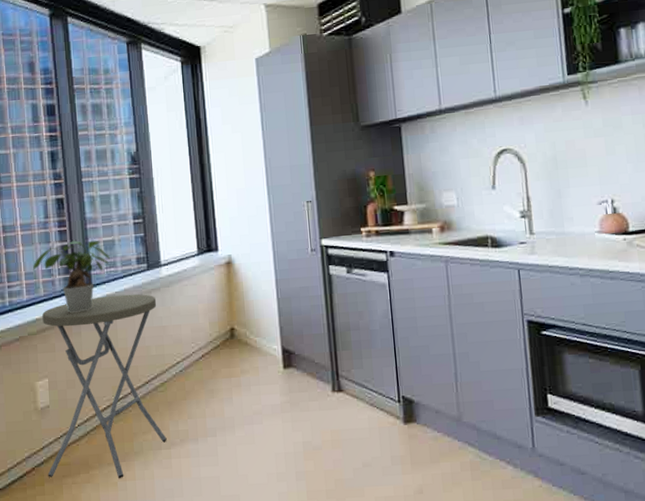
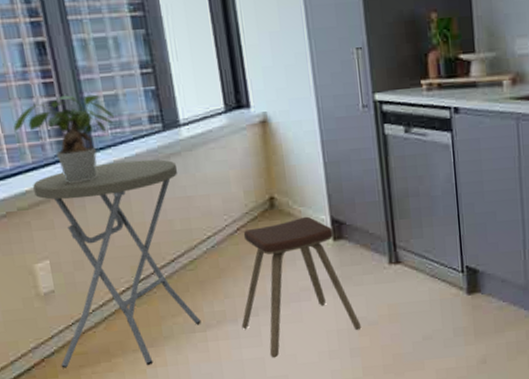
music stool: none [201,346,307,478] -> present [241,216,362,358]

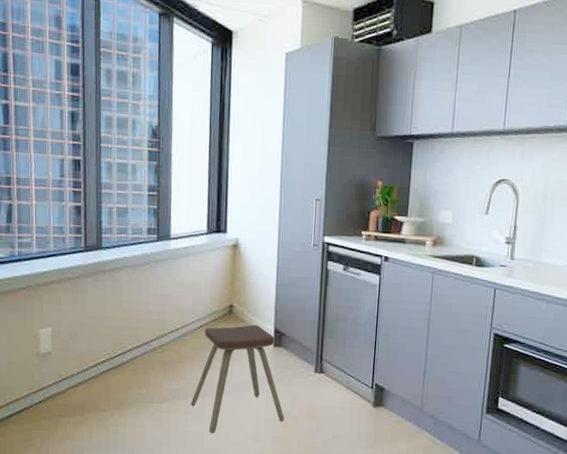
potted plant: present [13,94,114,183] -> none [44,203,122,271]
side table: present [33,159,201,368] -> none [44,259,163,424]

